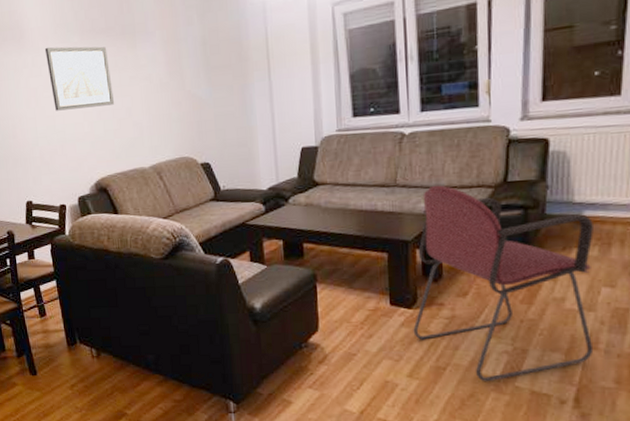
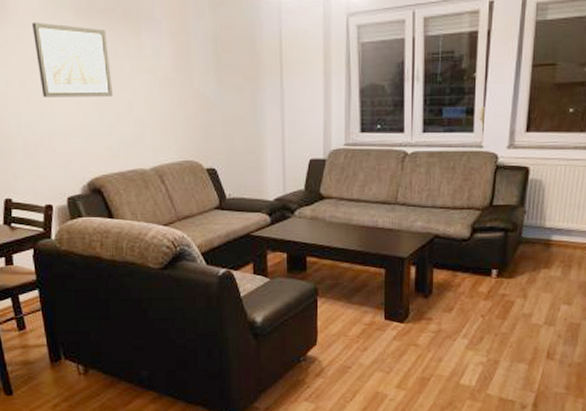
armchair: present [413,185,594,382] -> none [404,205,559,391]

